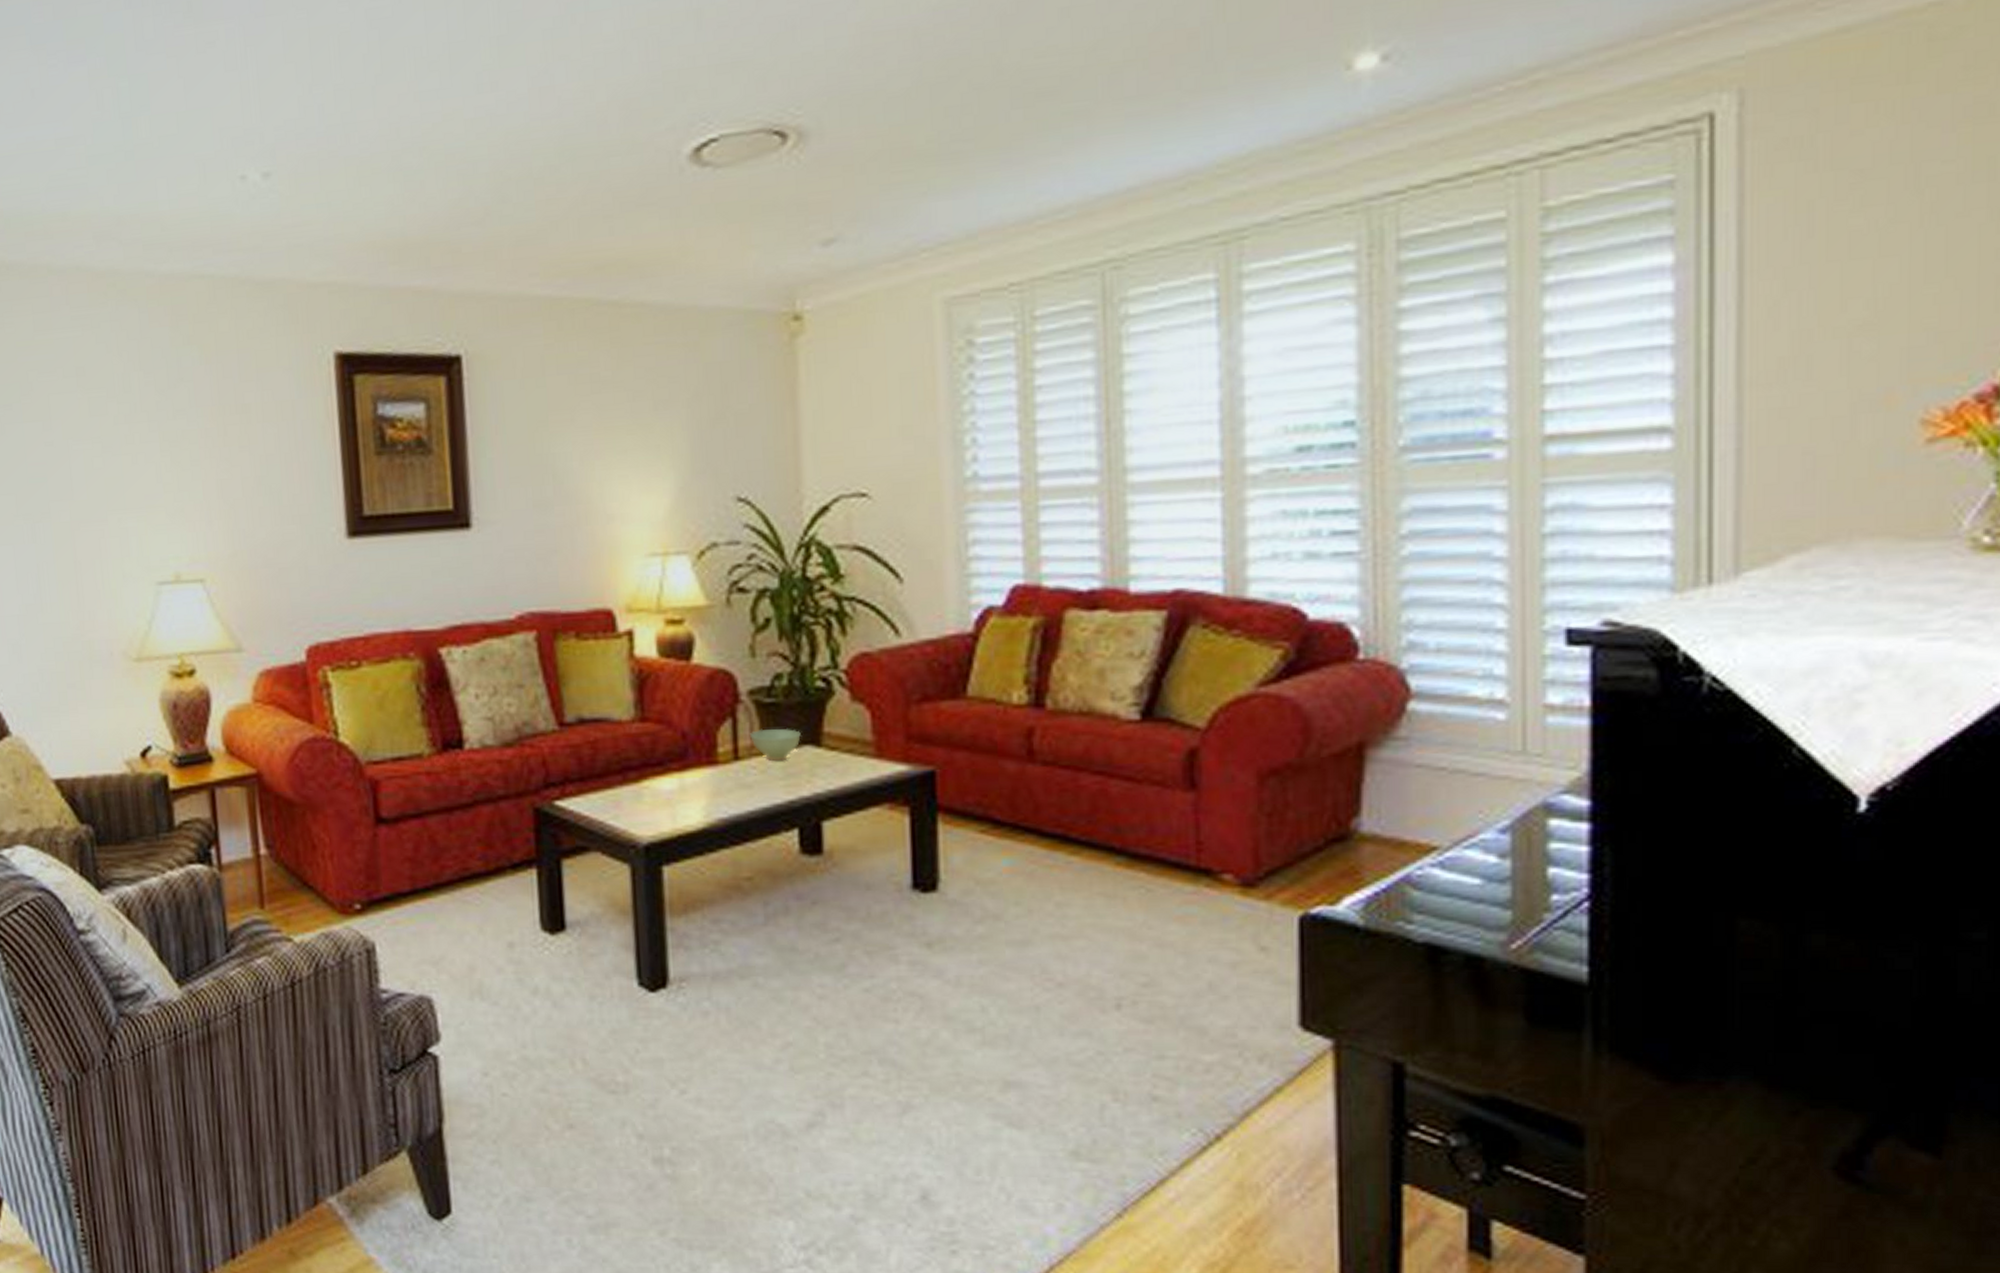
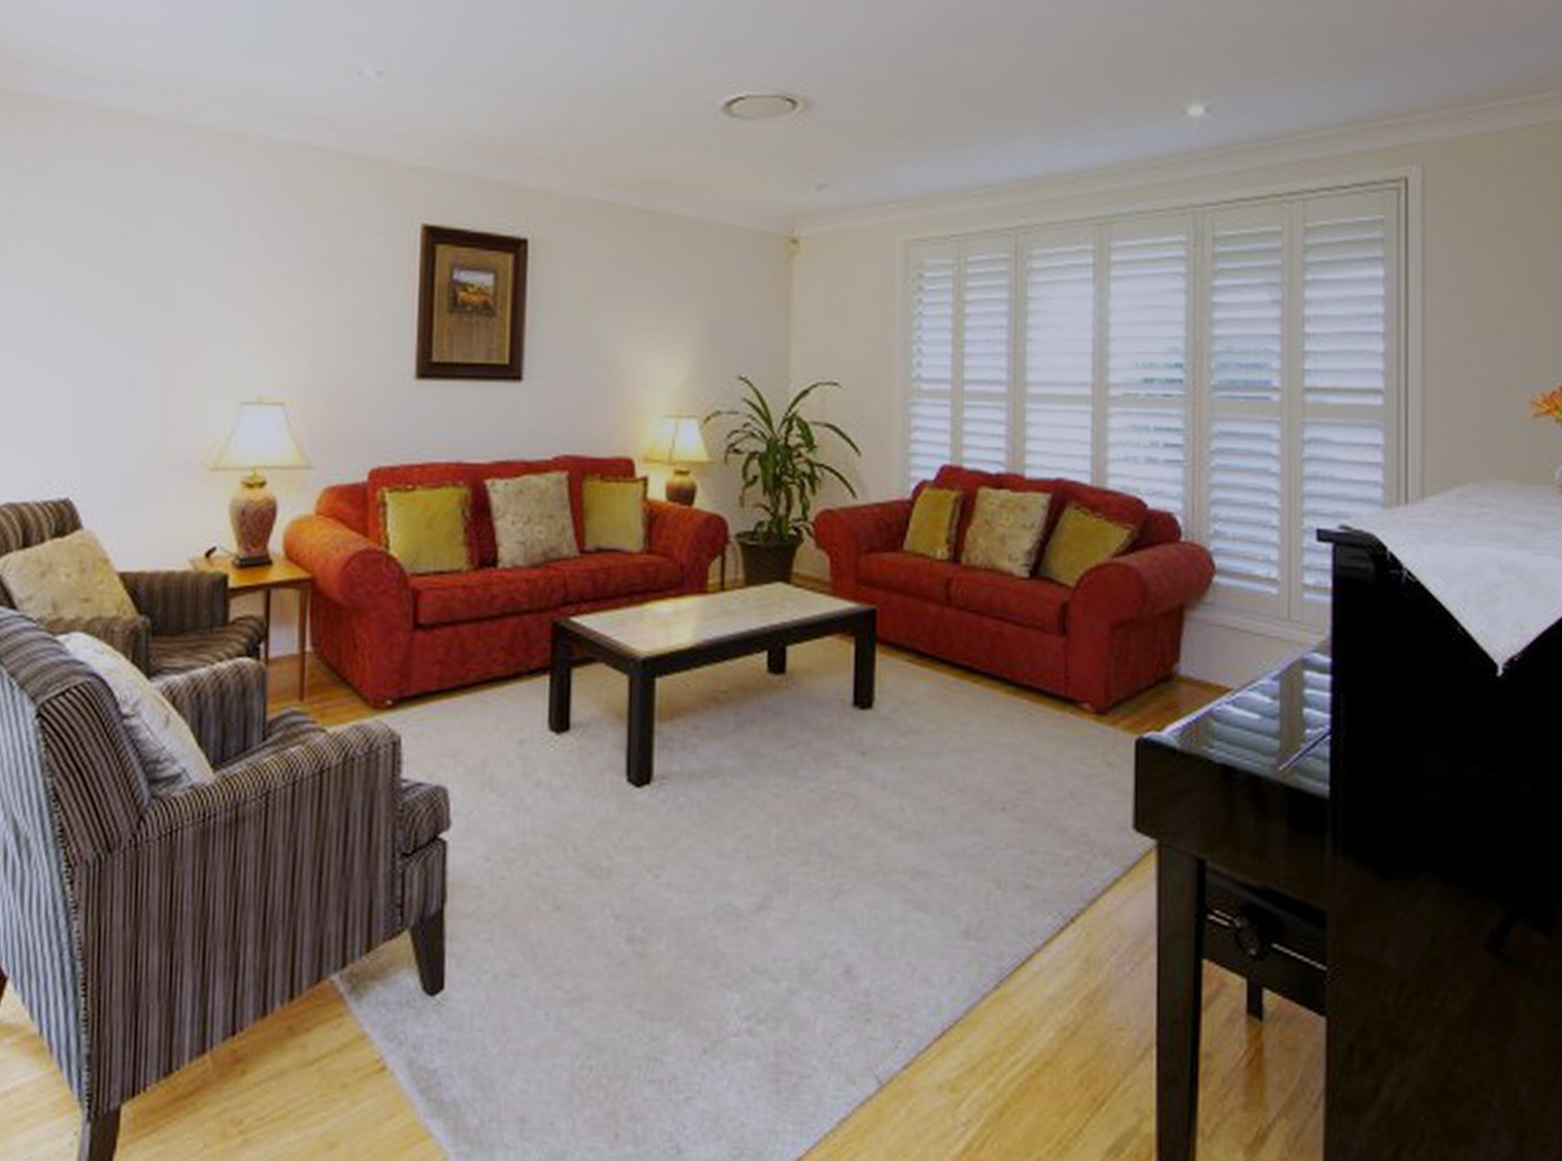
bowl: present [750,729,801,762] -> none [735,566,775,594]

